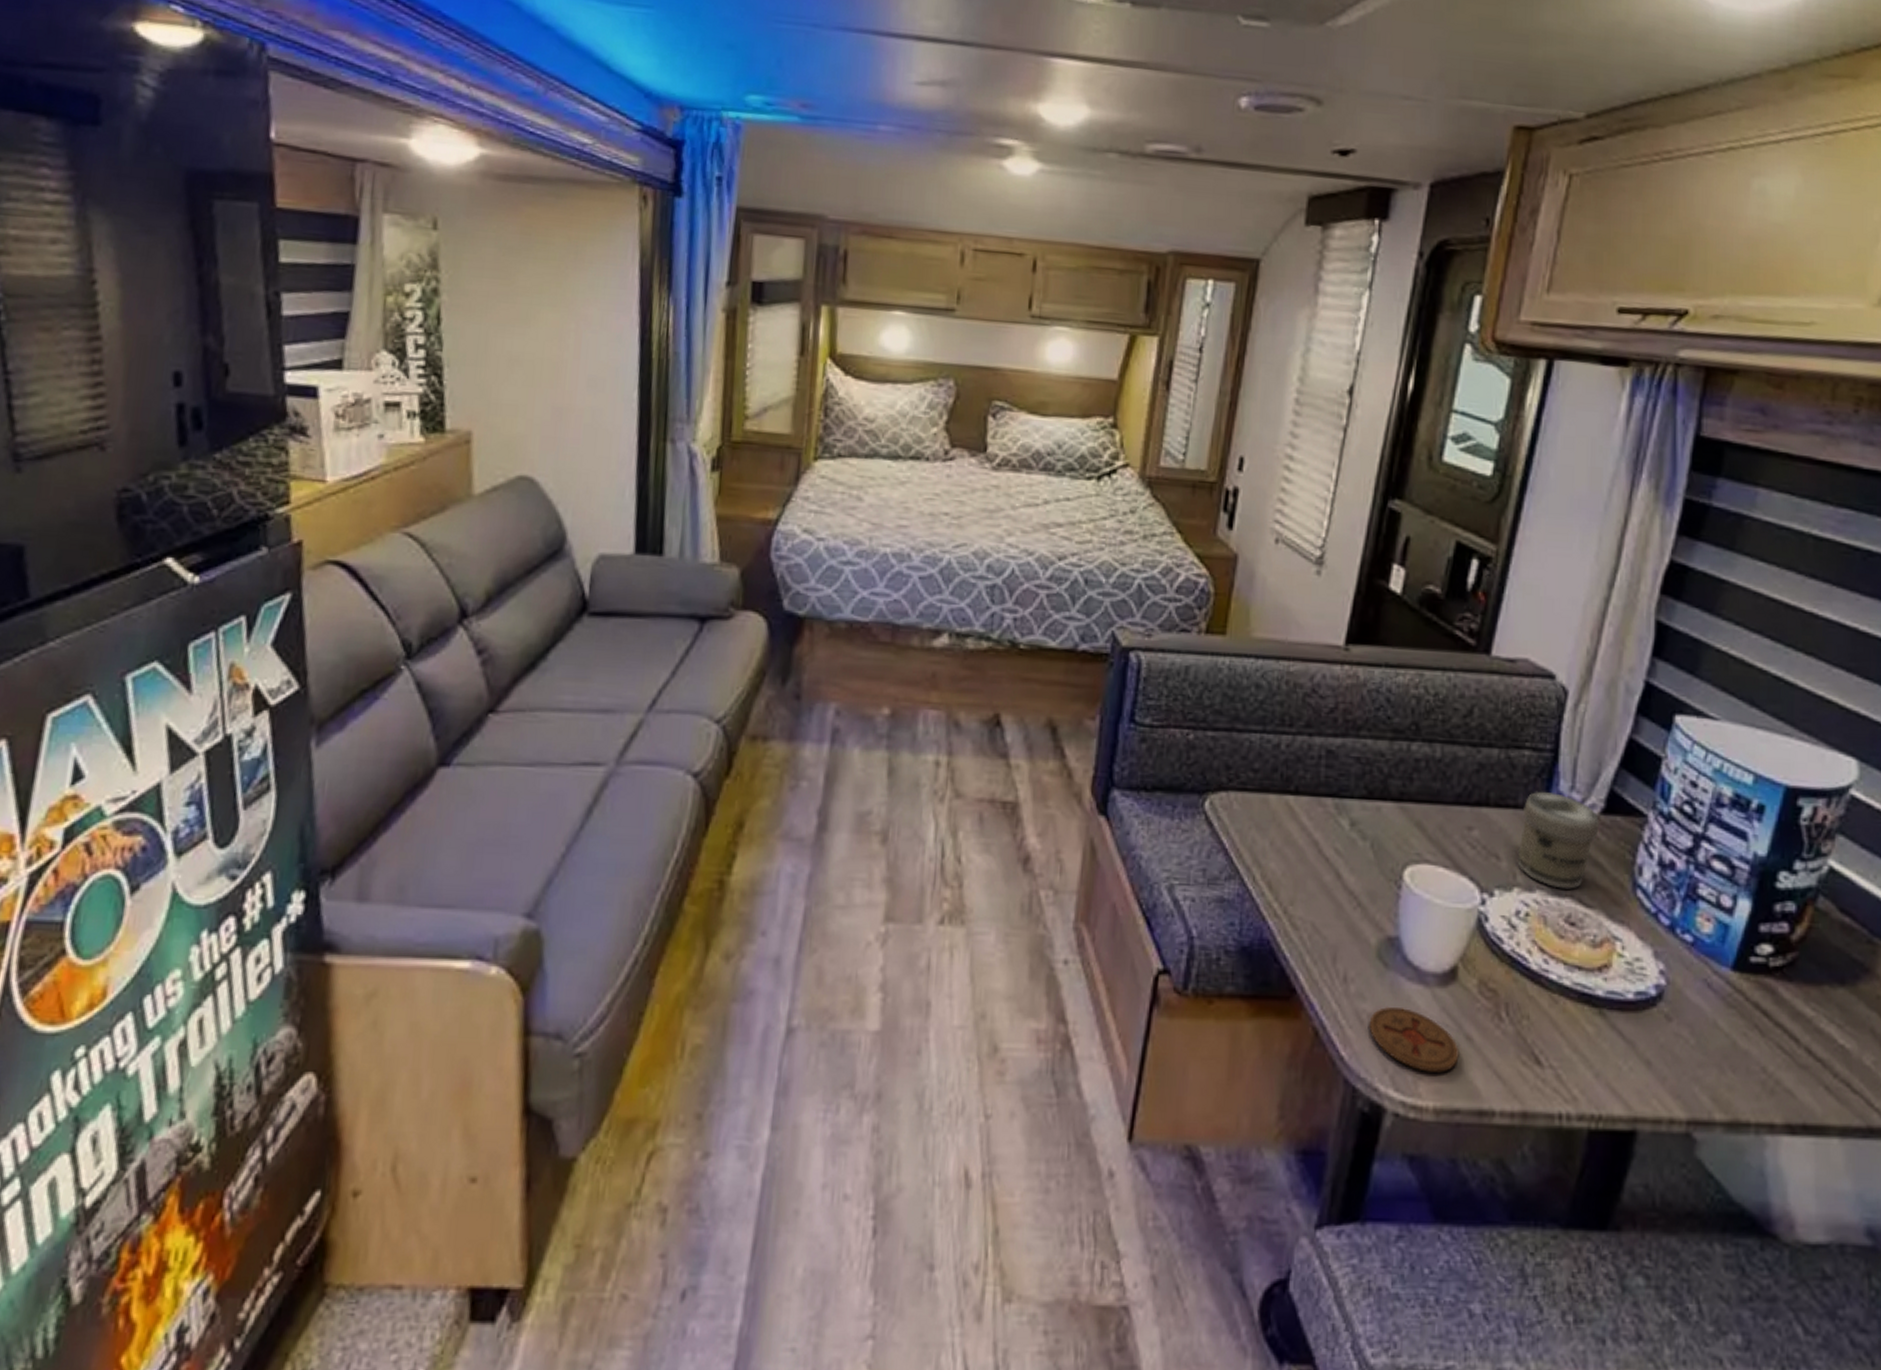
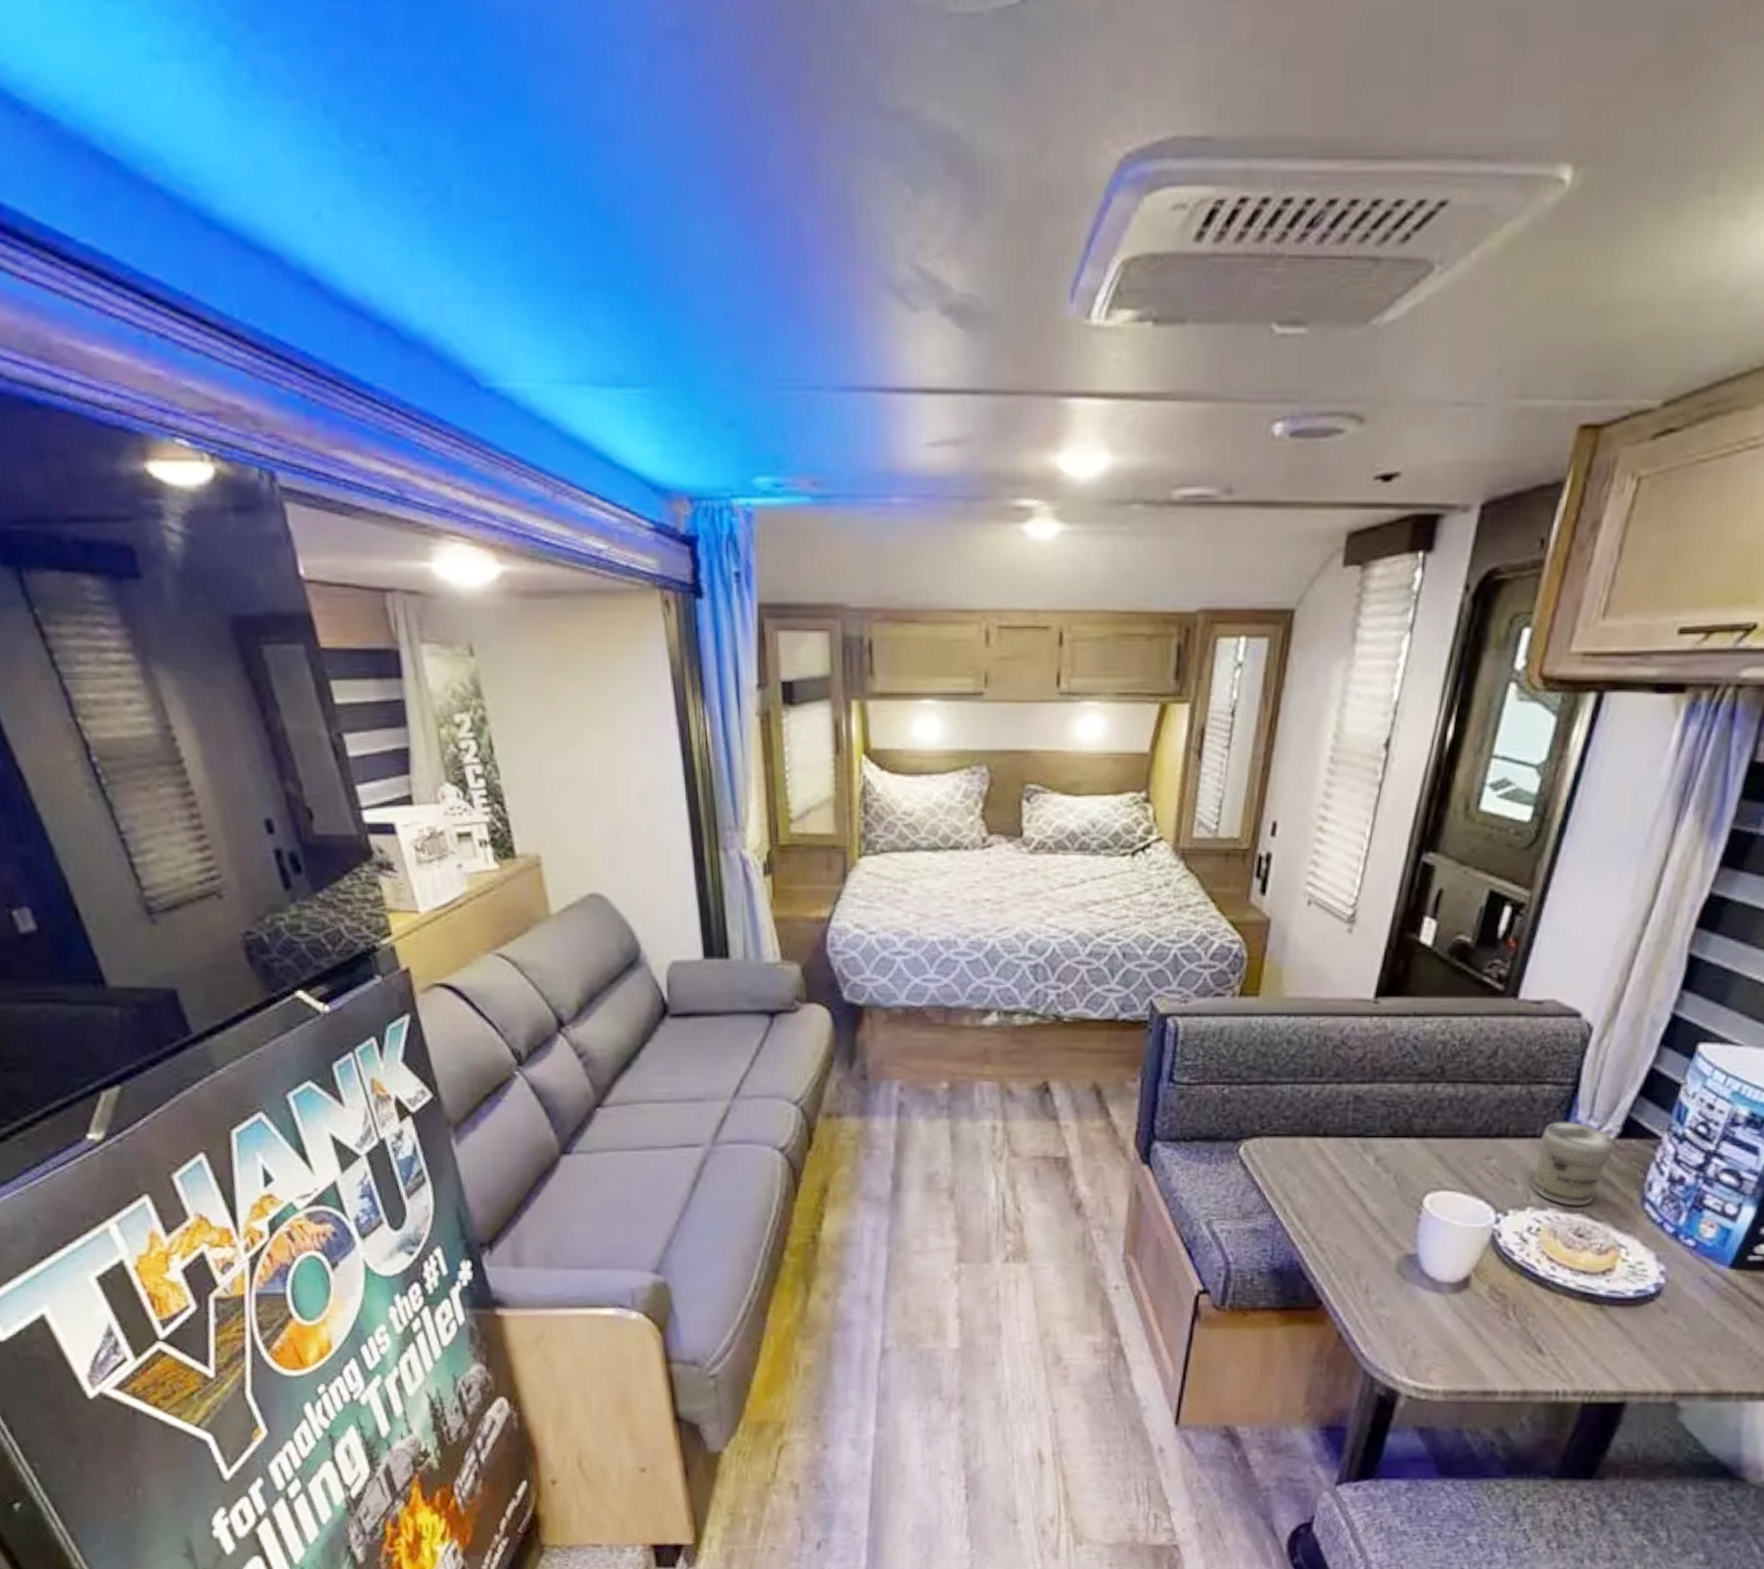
coaster: present [1369,1007,1459,1072] -> none [1387,1312,1469,1362]

